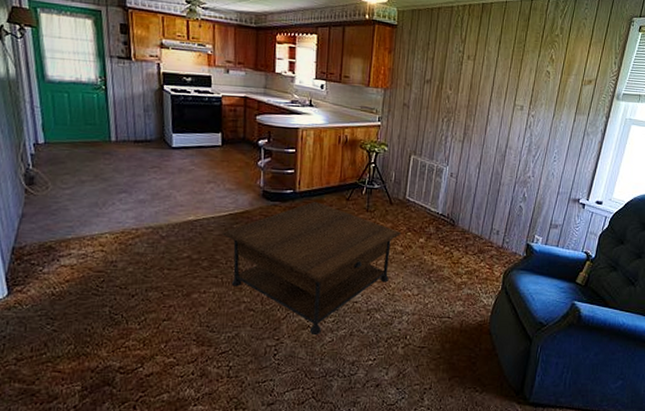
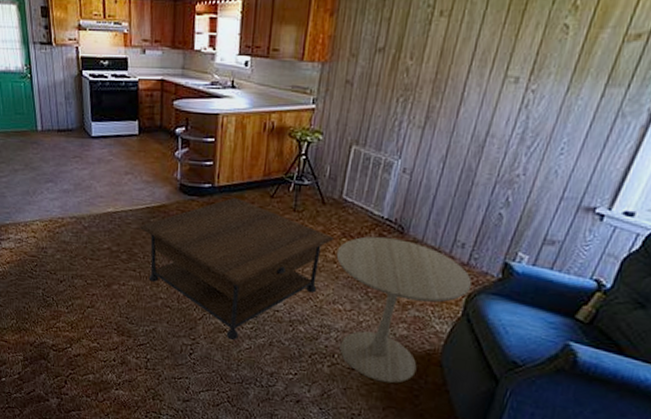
side table: none [403,230,506,355] -> present [336,236,471,384]

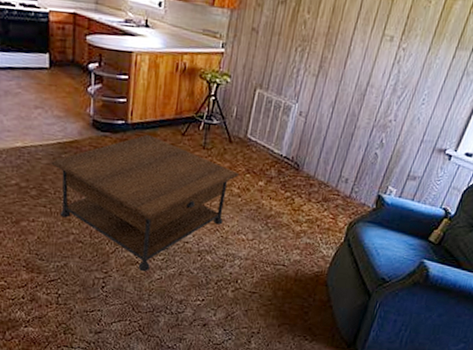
side table: present [336,236,471,384] -> none [241,172,352,303]

